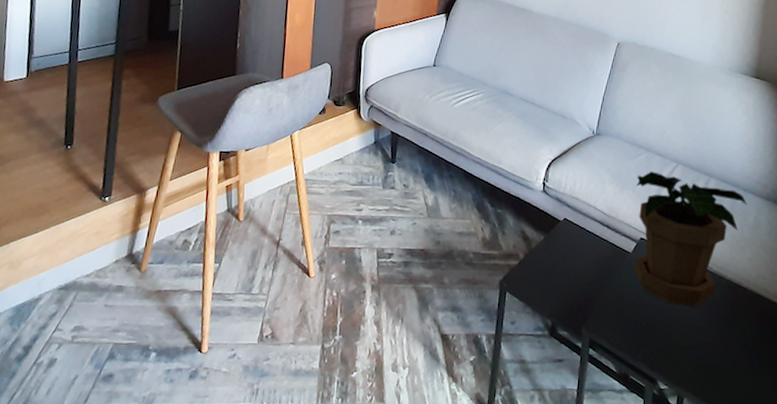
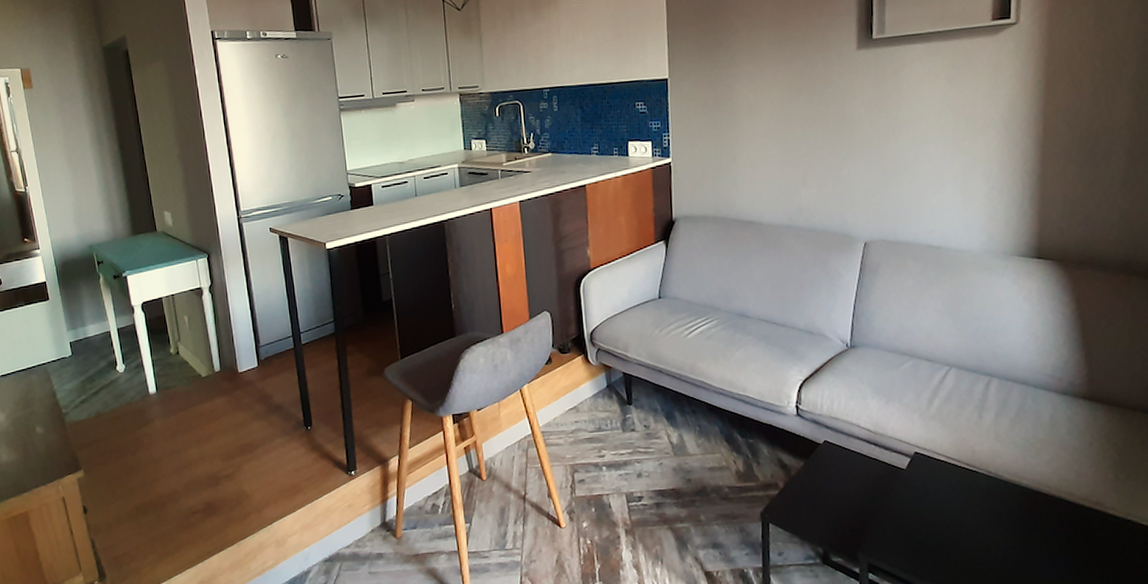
potted plant: present [633,171,747,307] -> none [903,379,1040,520]

